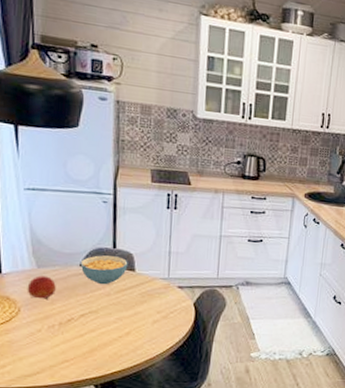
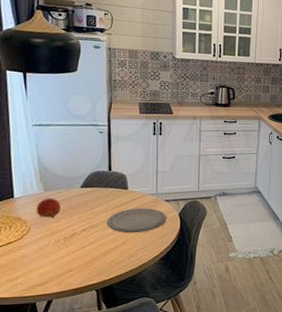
cereal bowl: present [80,255,128,285] -> none [81,177,122,203]
plate: none [109,293,180,323] -> present [107,207,167,233]

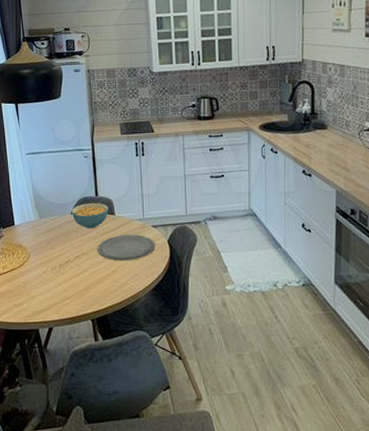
fruit: present [36,198,61,218] -> none [33,225,55,245]
cereal bowl: none [81,177,122,203] -> present [71,203,109,229]

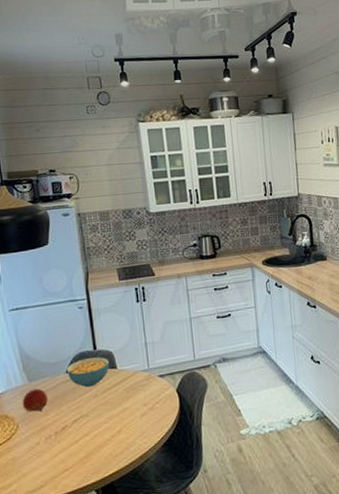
fruit: none [33,225,55,245] -> present [22,388,48,412]
plate: present [97,234,156,261] -> none [98,387,164,419]

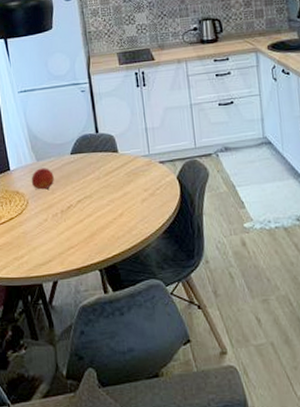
cereal bowl: present [66,357,110,388] -> none [70,140,111,170]

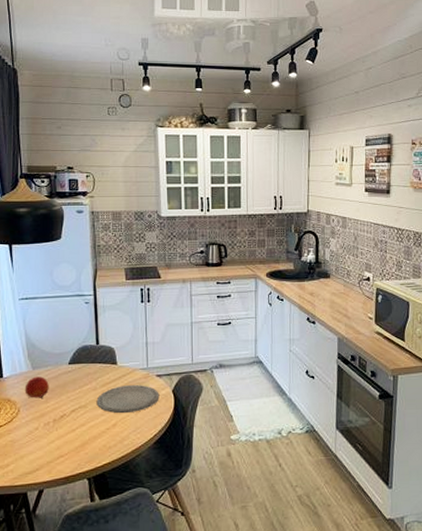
plate: none [101,172,165,203] -> present [96,384,160,414]

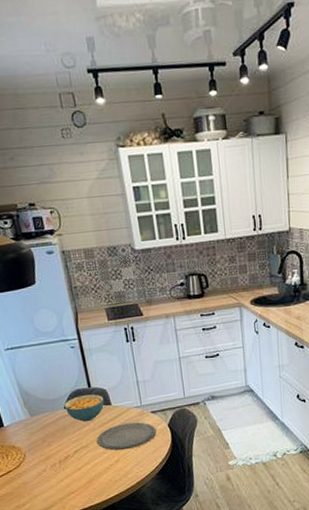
fruit: present [24,376,49,398] -> none [26,422,50,443]
cereal bowl: none [68,352,110,380] -> present [64,394,105,422]

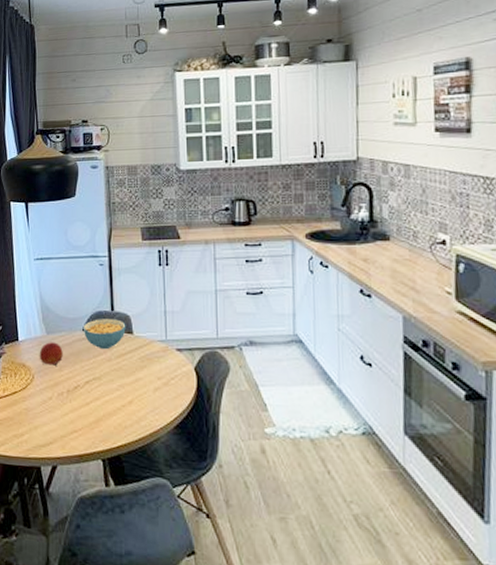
fruit: none [26,422,50,443] -> present [39,342,63,366]
plate: present [96,422,157,451] -> none [111,357,180,391]

